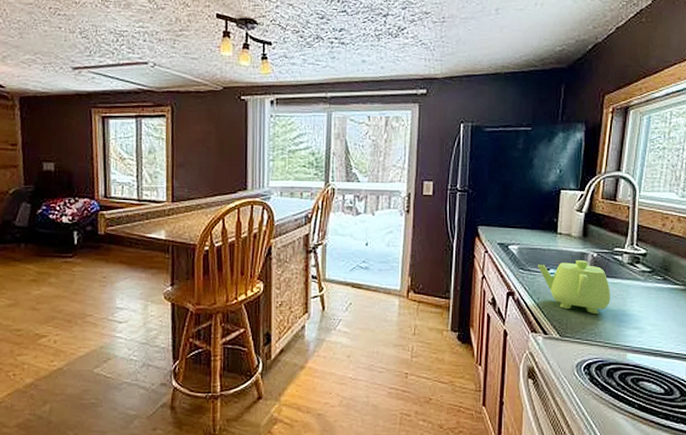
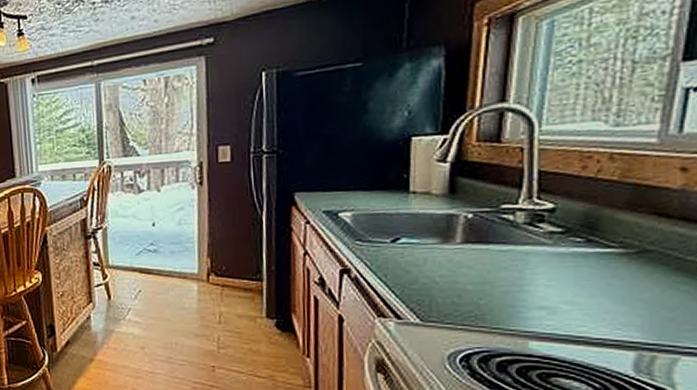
teapot: present [538,260,610,315] -> none [382,224,497,293]

